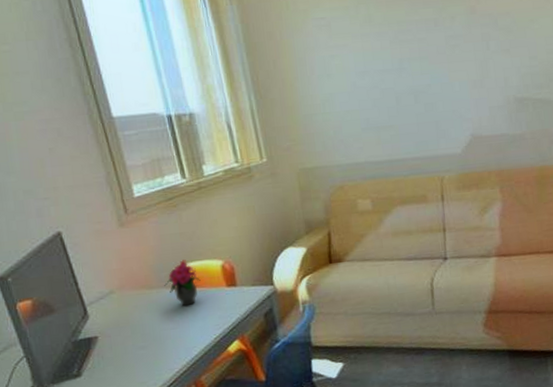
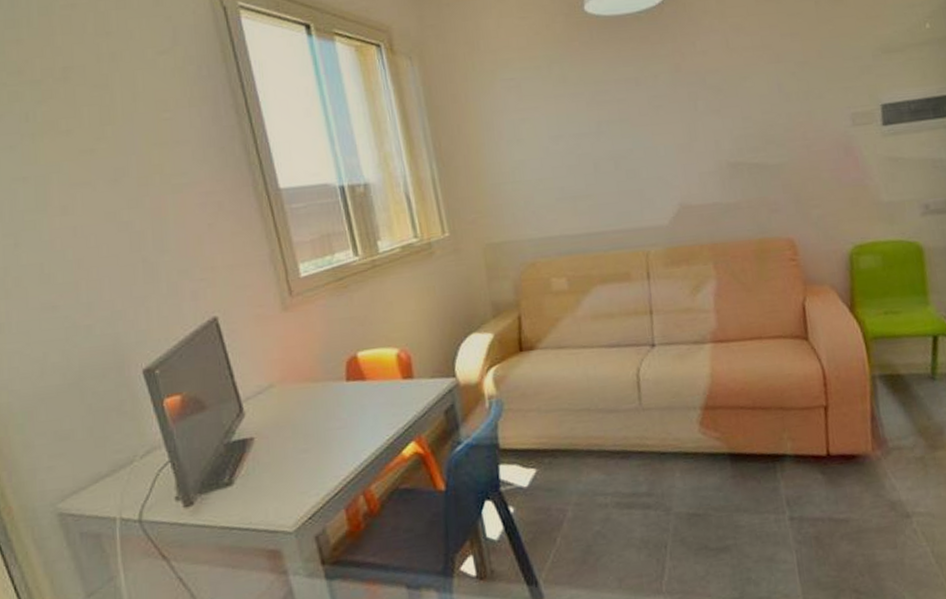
potted flower: present [164,260,201,306] -> none [331,348,373,401]

